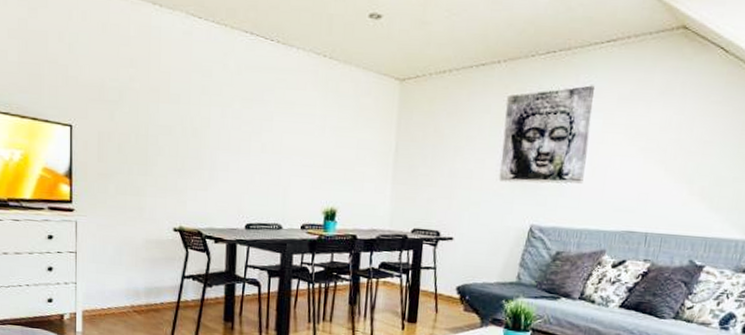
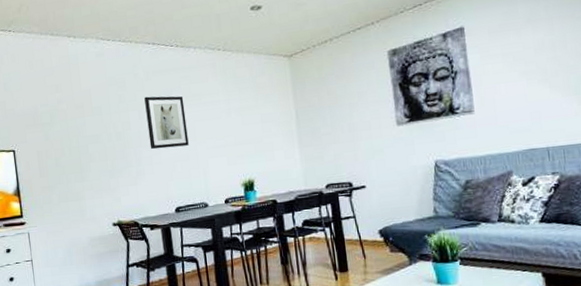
wall art: none [228,93,276,158] -> present [144,96,189,150]

